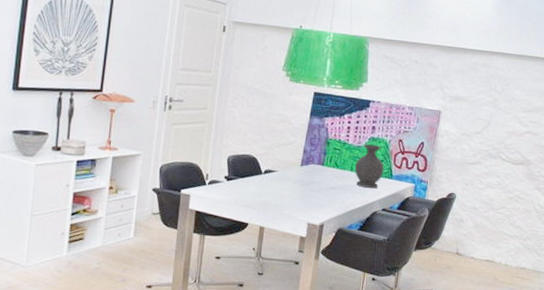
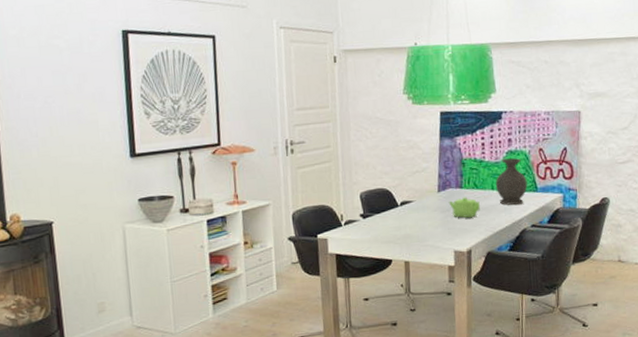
teapot: none [309,174,338,195] -> present [448,197,480,218]

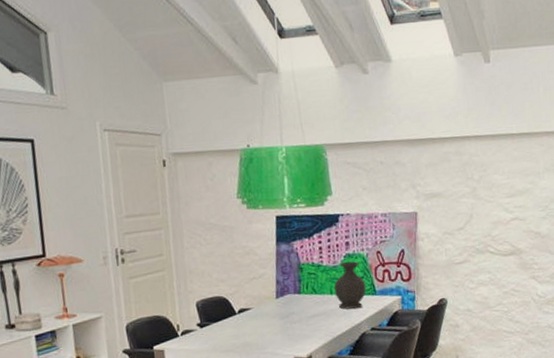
teapot: present [448,197,480,218] -> none [287,302,319,324]

